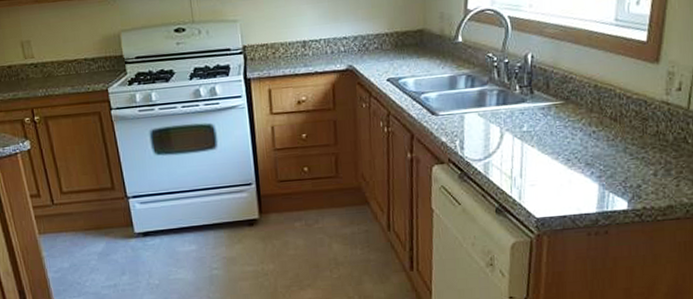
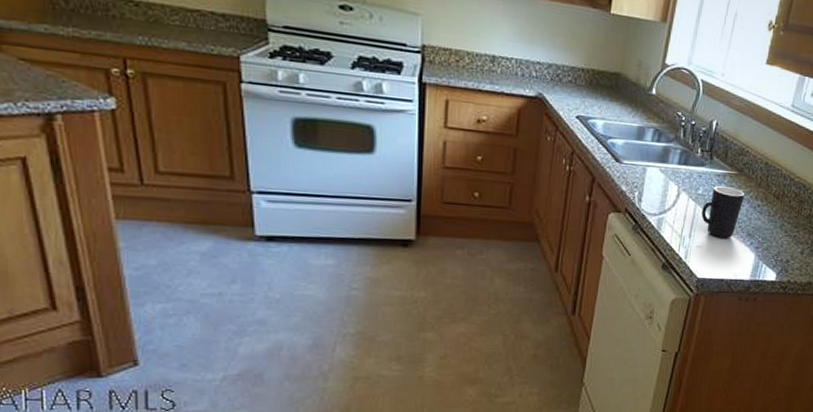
mug: none [530,118,577,173] -> present [701,185,745,239]

